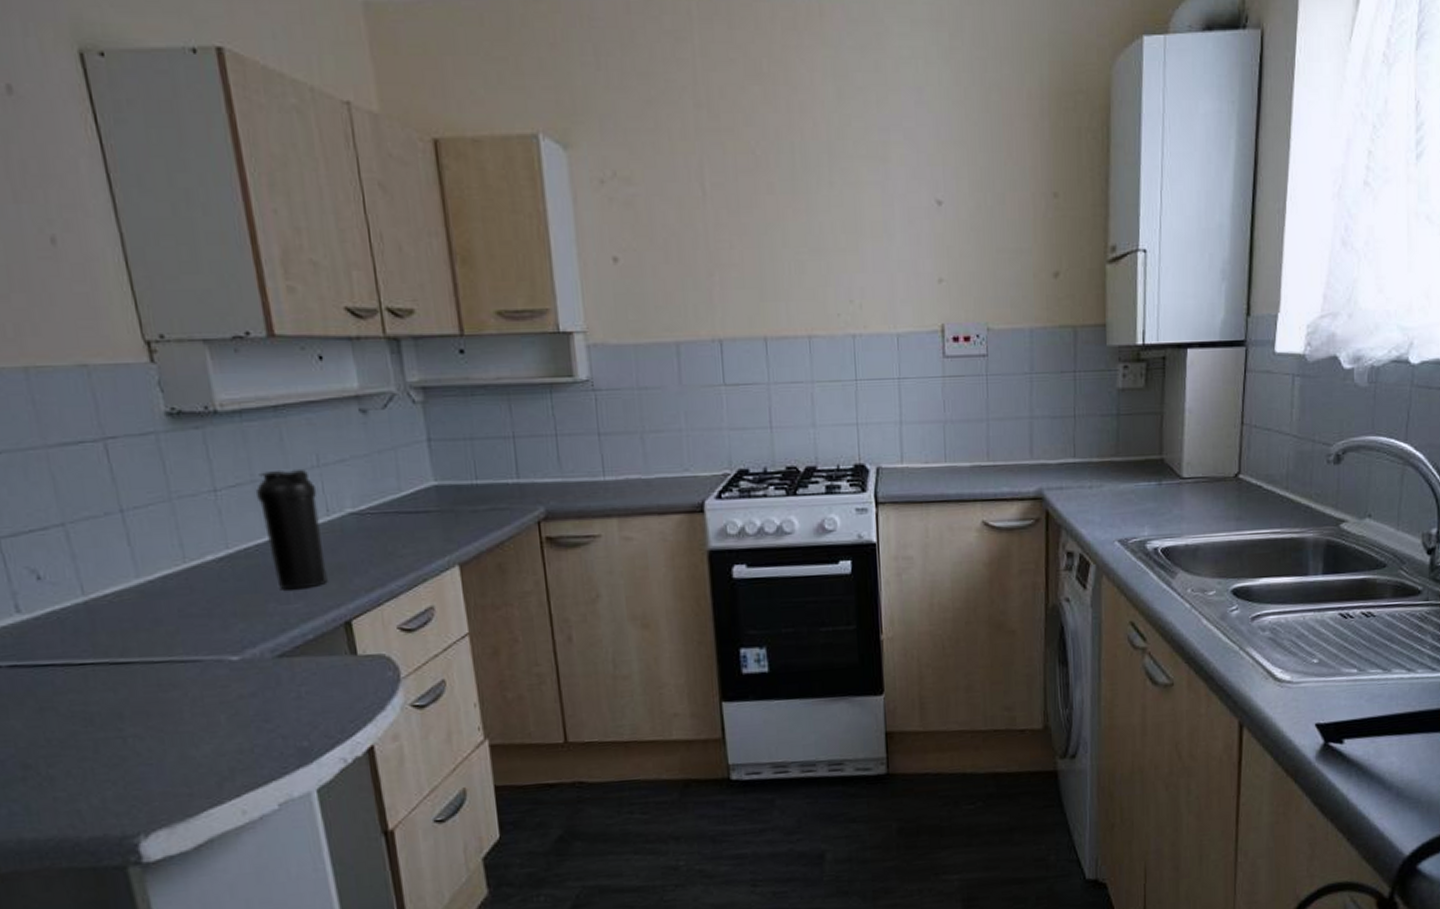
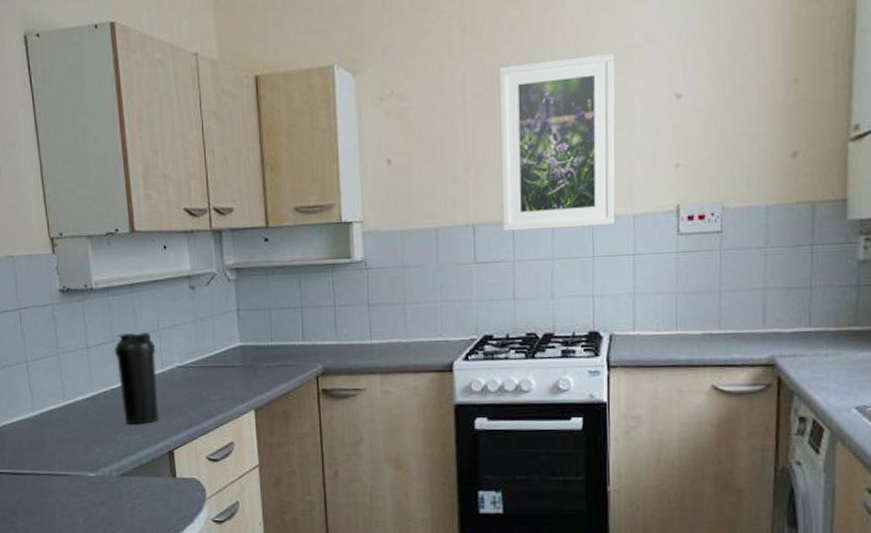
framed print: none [741,147,878,349] -> present [498,52,616,232]

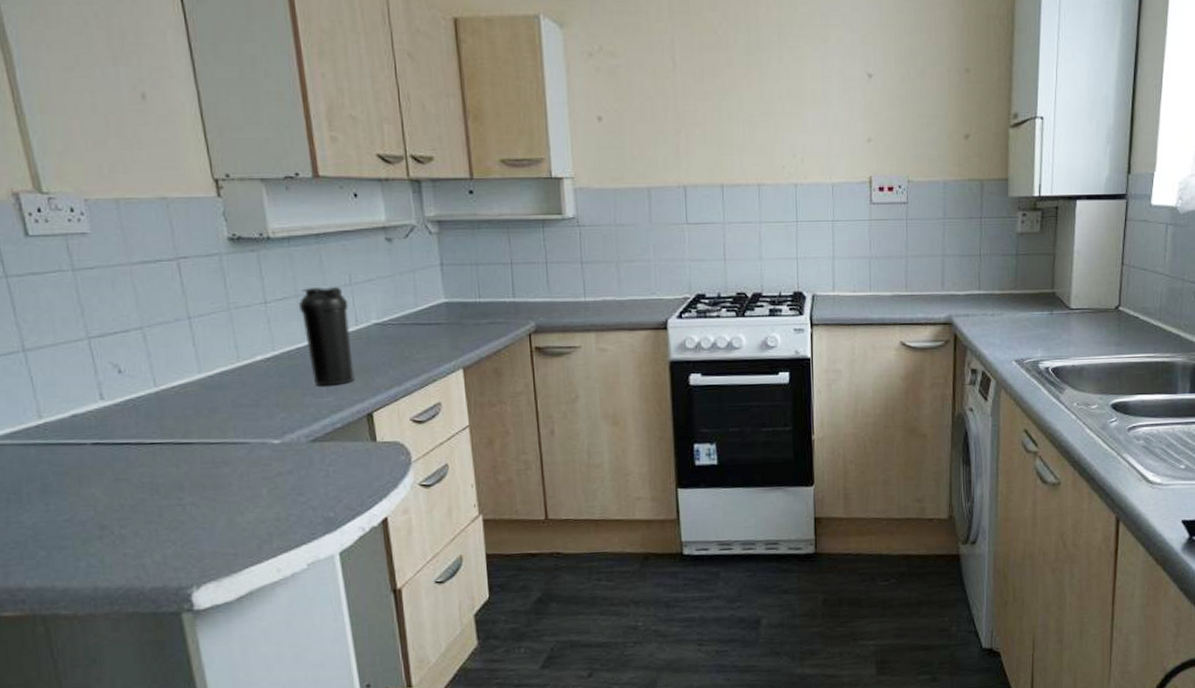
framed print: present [498,52,616,232] -> none [706,29,816,194]

